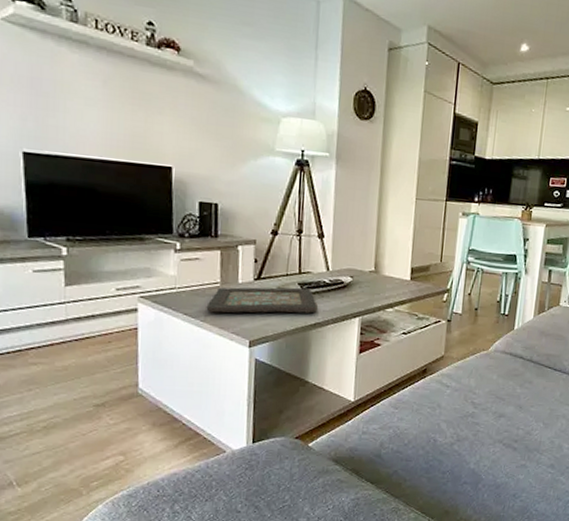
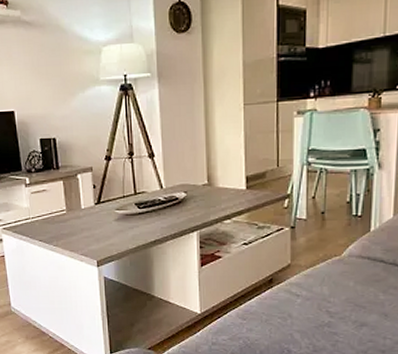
decorative tray: present [206,287,319,314] -> none [57,207,157,238]

